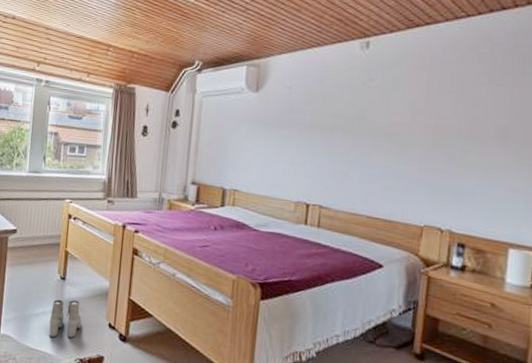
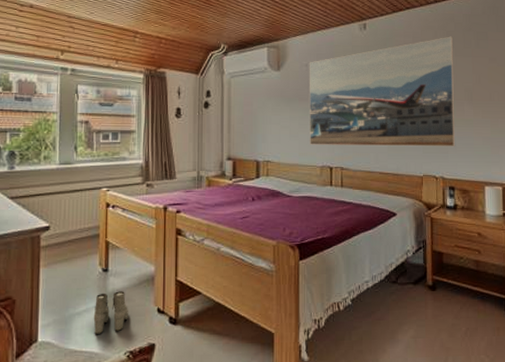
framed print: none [285,59,487,197] -> present [309,36,456,147]

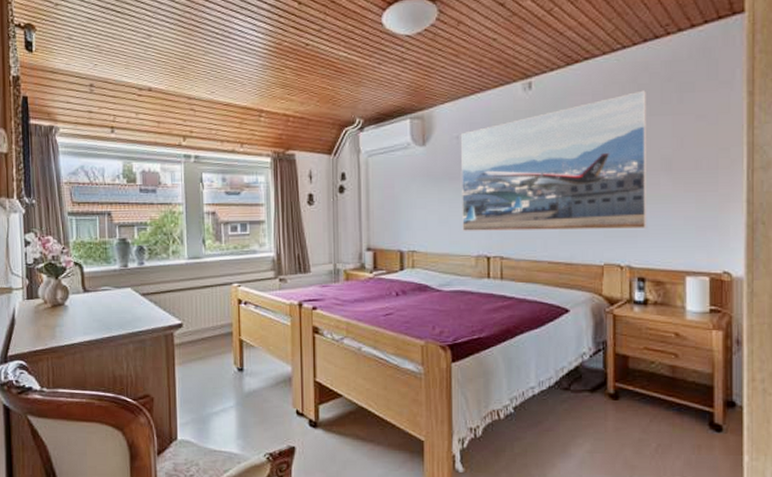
boots: present [93,291,128,335] -> none [231,391,266,436]

